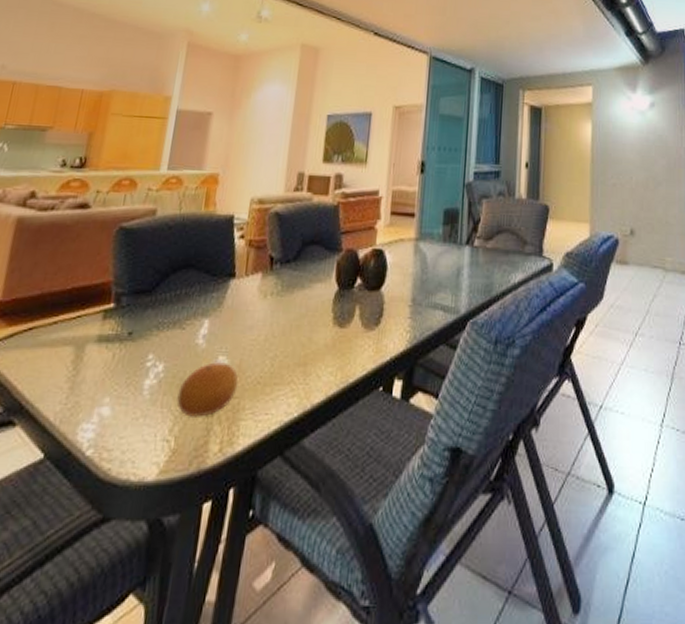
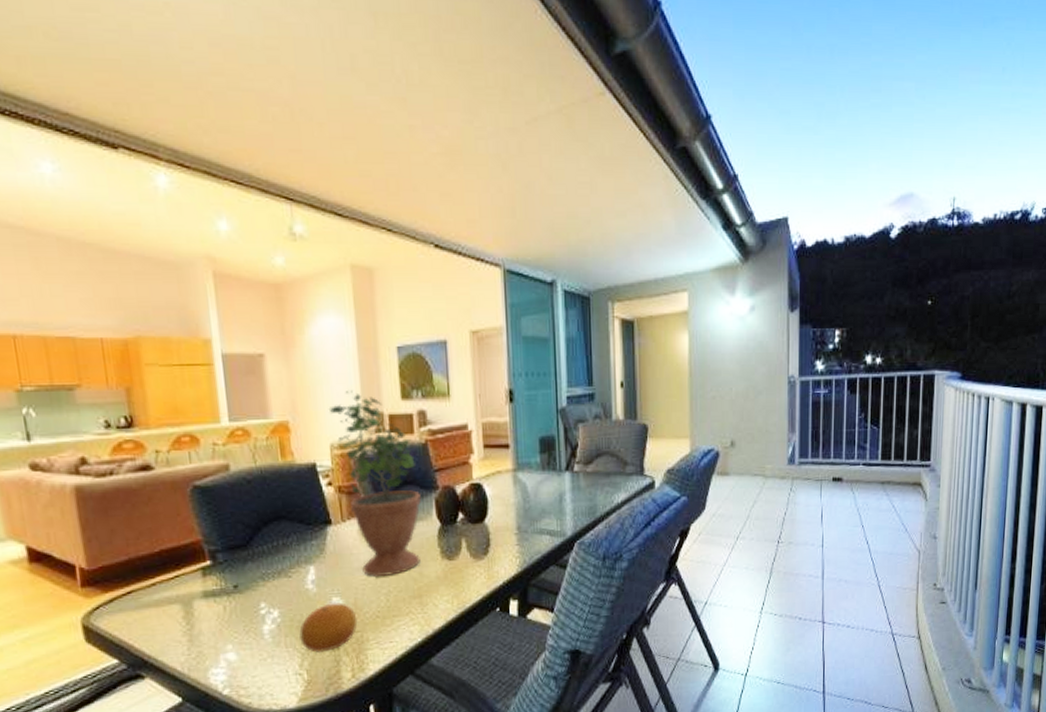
potted plant: none [254,151,326,339] -> present [328,391,421,577]

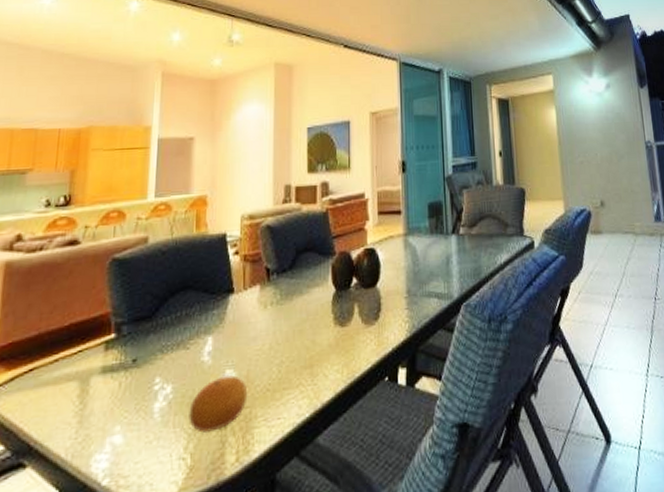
potted plant: present [328,391,421,577] -> none [243,167,318,347]

